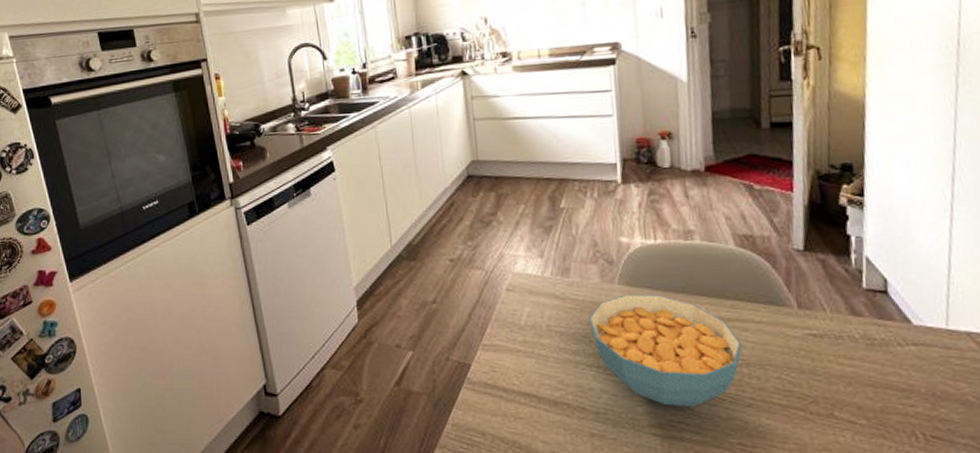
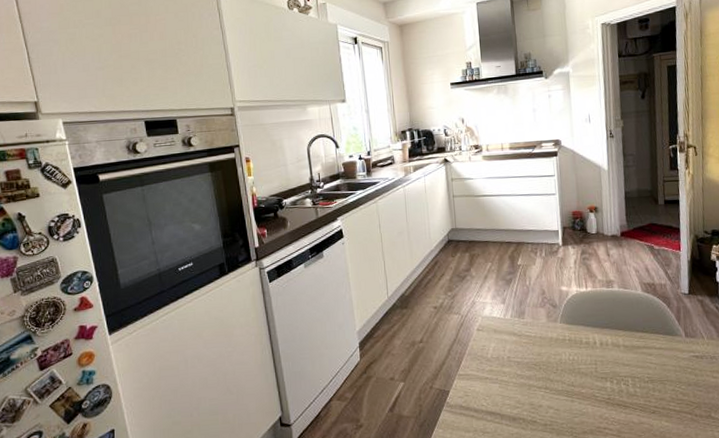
cereal bowl: present [589,294,742,408] -> none [539,330,648,416]

